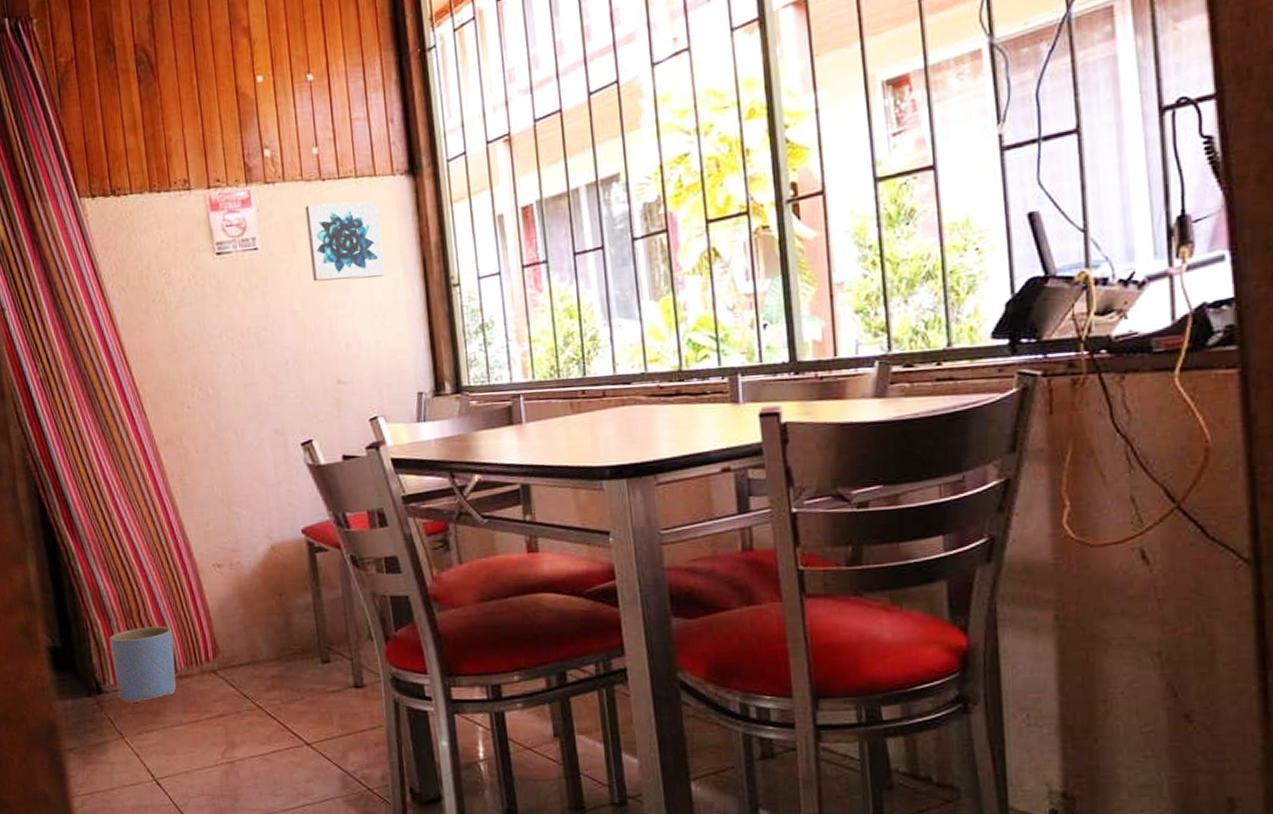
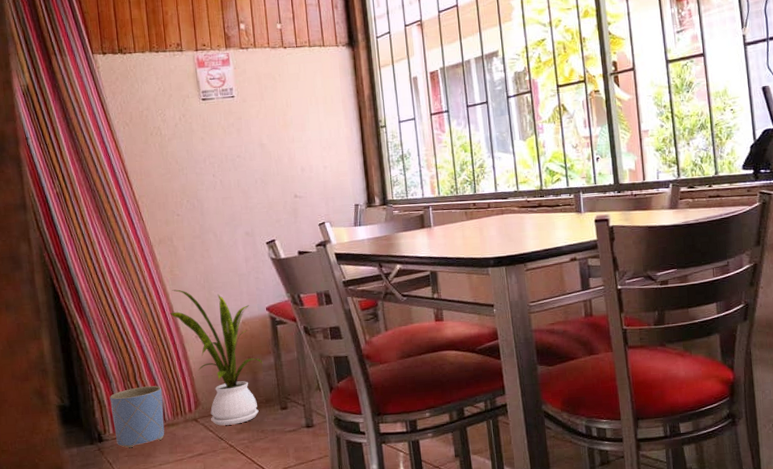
house plant: none [180,504,299,680] -> present [170,289,263,426]
wall art: present [305,202,385,282] -> none [271,65,330,122]

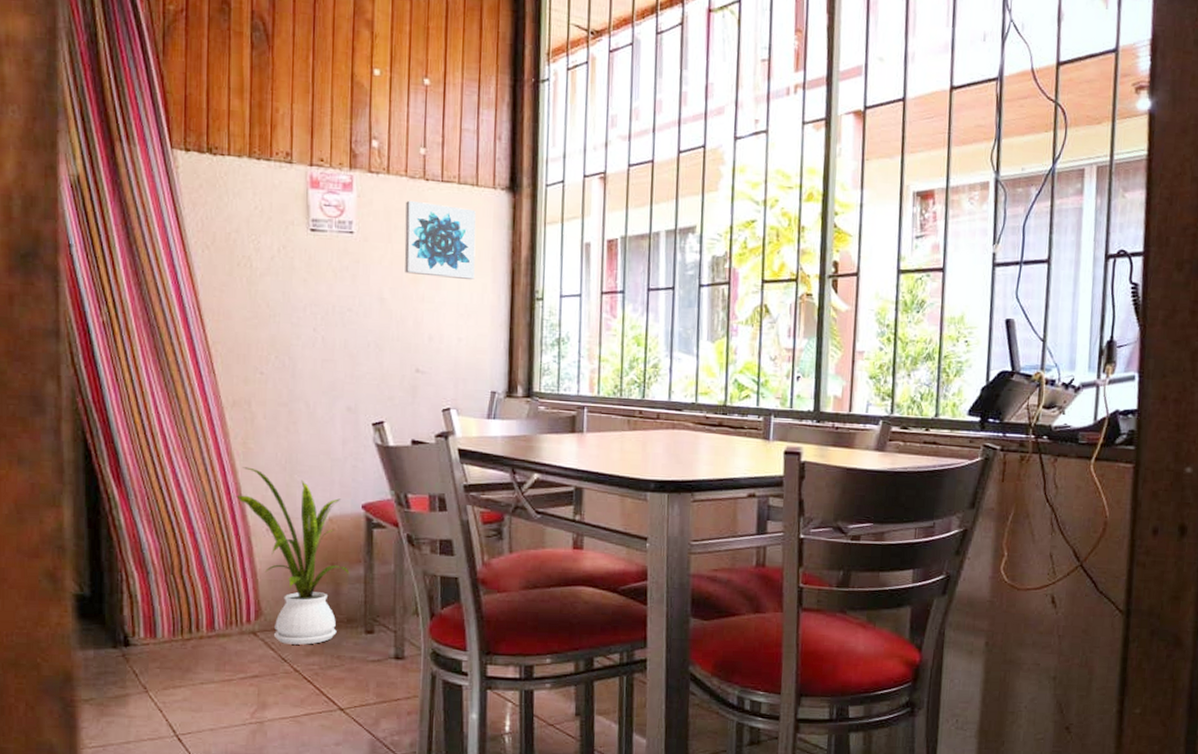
planter: present [110,385,165,448] -> none [145,583,214,659]
wall art: none [271,65,330,122] -> present [404,200,476,281]

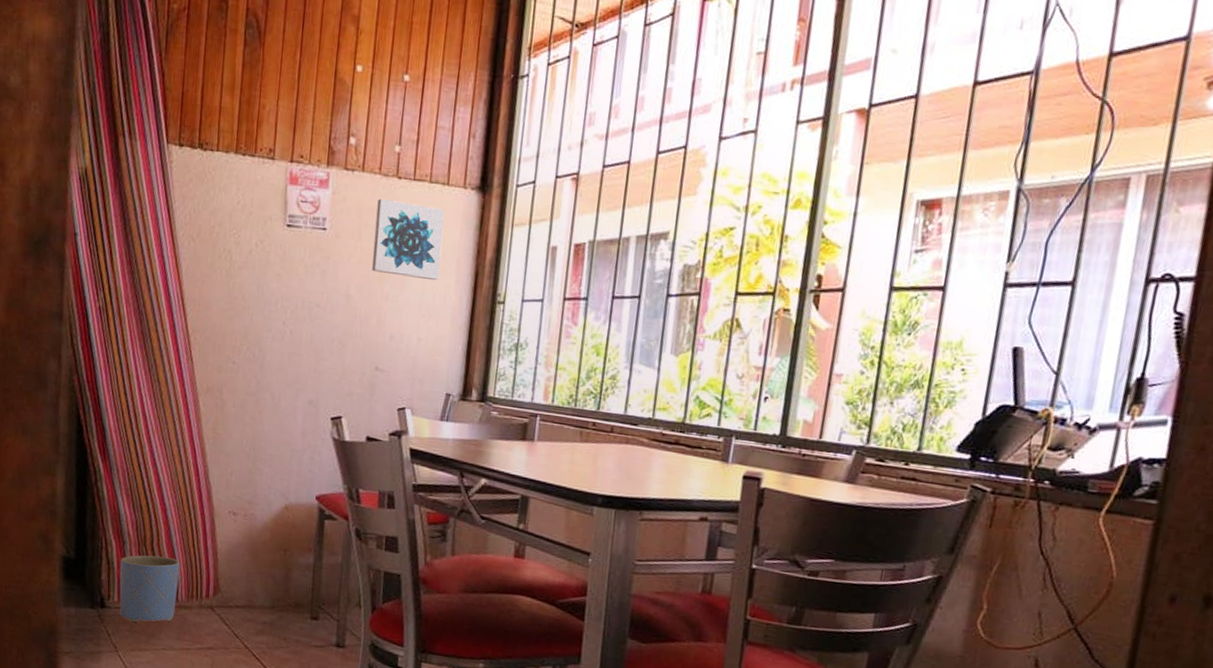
planter: none [145,583,214,659] -> present [119,555,180,623]
house plant: present [236,467,350,645] -> none [204,451,300,624]

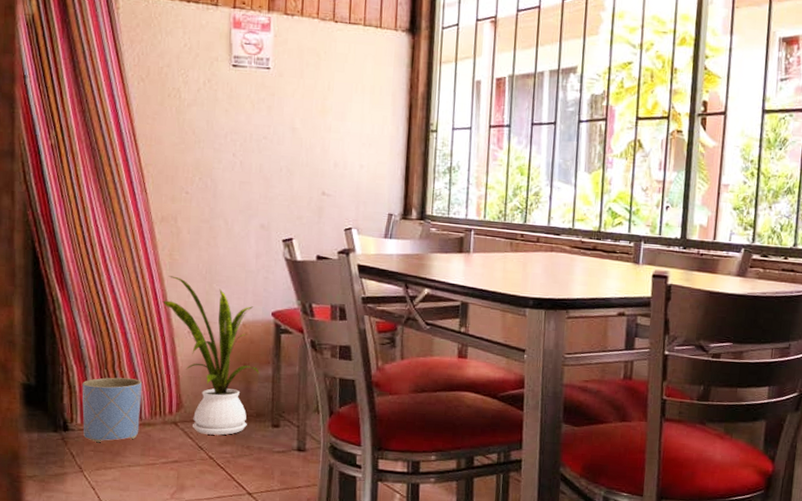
house plant: none [204,451,300,624] -> present [162,276,260,435]
wall art: present [372,198,445,281] -> none [314,40,379,113]

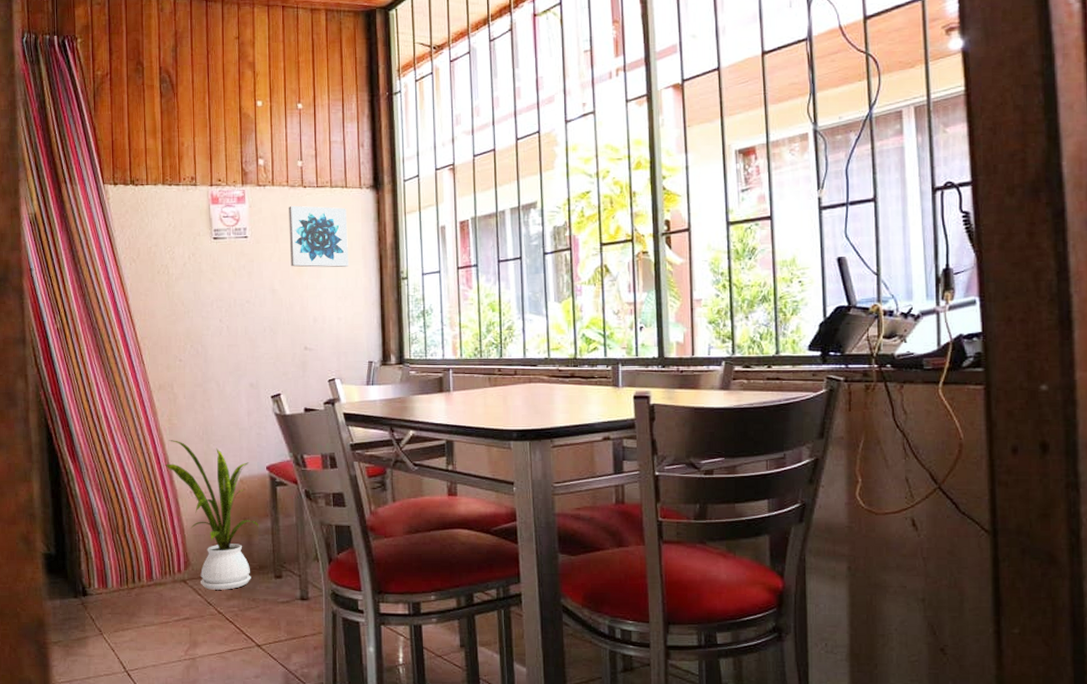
planter: present [82,377,142,443] -> none [97,541,152,606]
wall art: none [314,40,379,113] -> present [289,205,348,268]

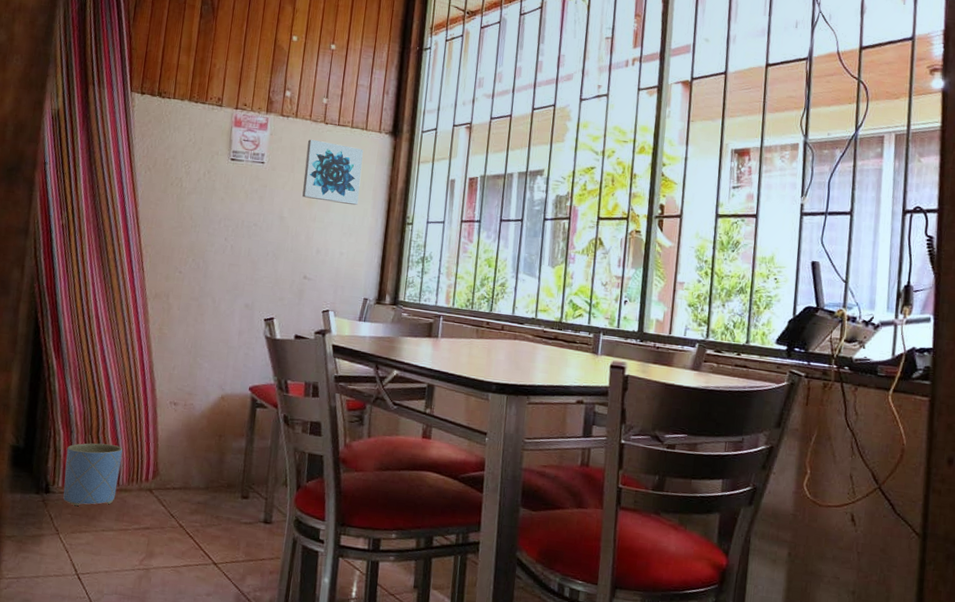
planter: none [97,541,152,606] -> present [63,443,123,507]
house plant: present [165,440,259,590] -> none [149,348,234,504]

